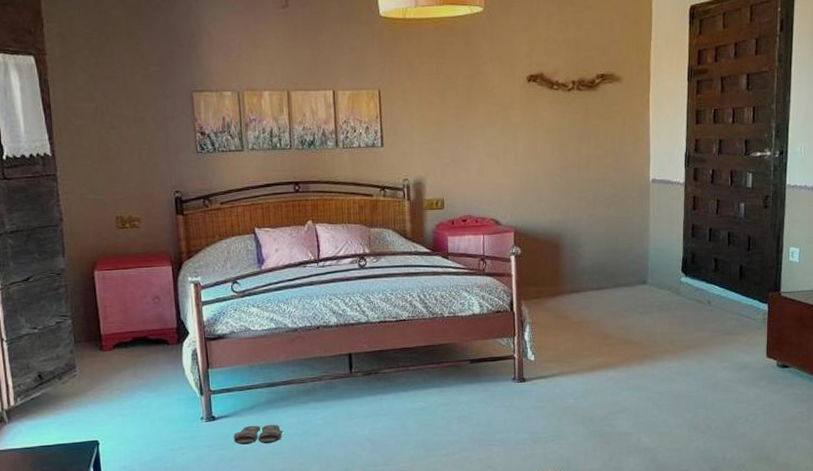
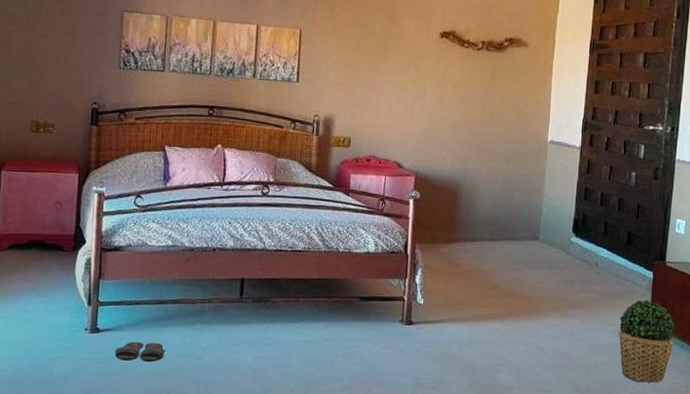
potted plant: none [736,333,793,415] -> present [619,300,675,383]

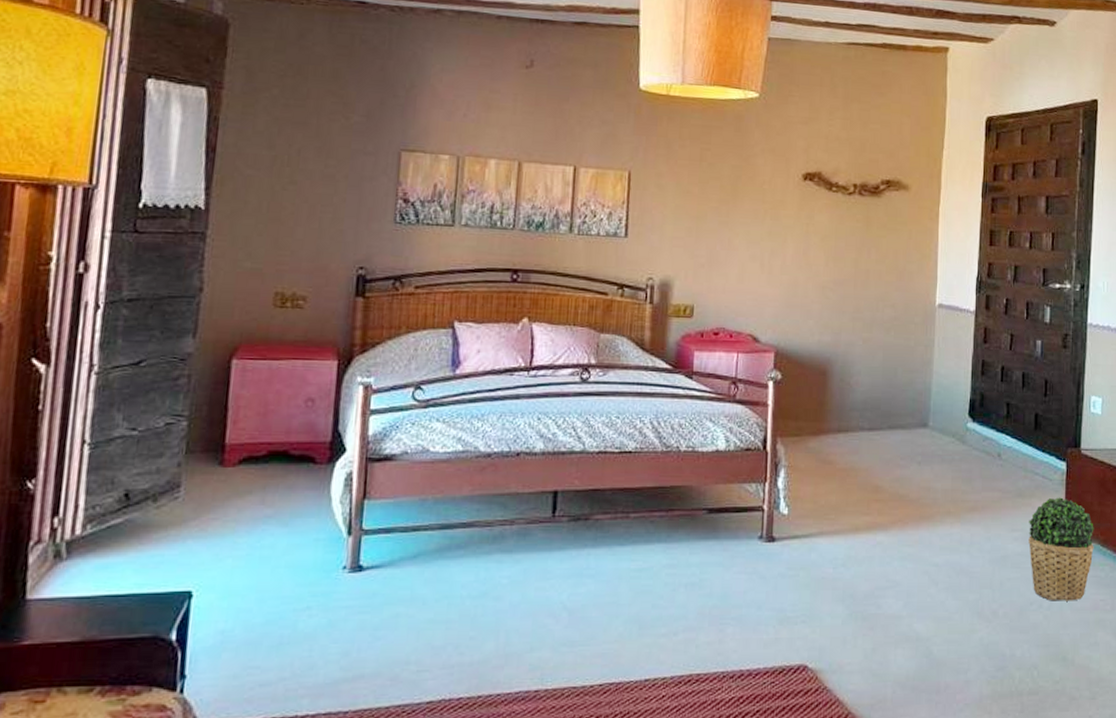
slippers: present [115,341,166,362] -> none [383,581,453,607]

